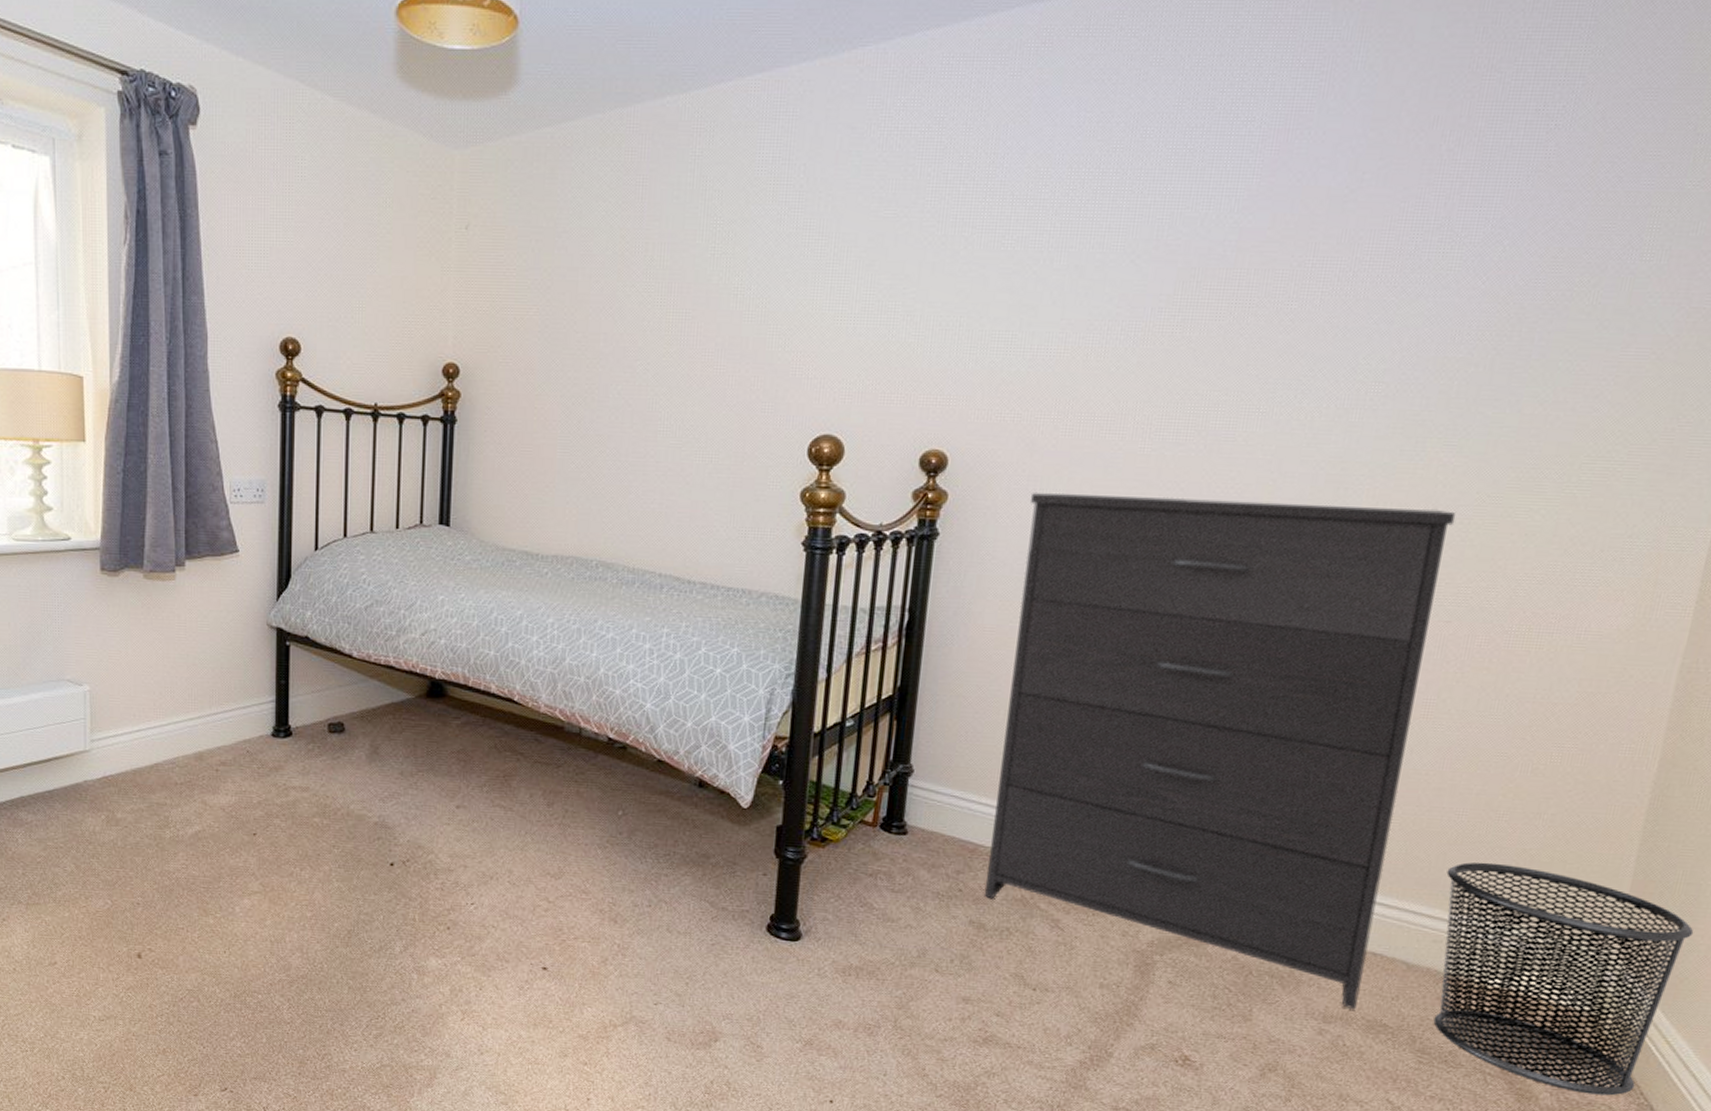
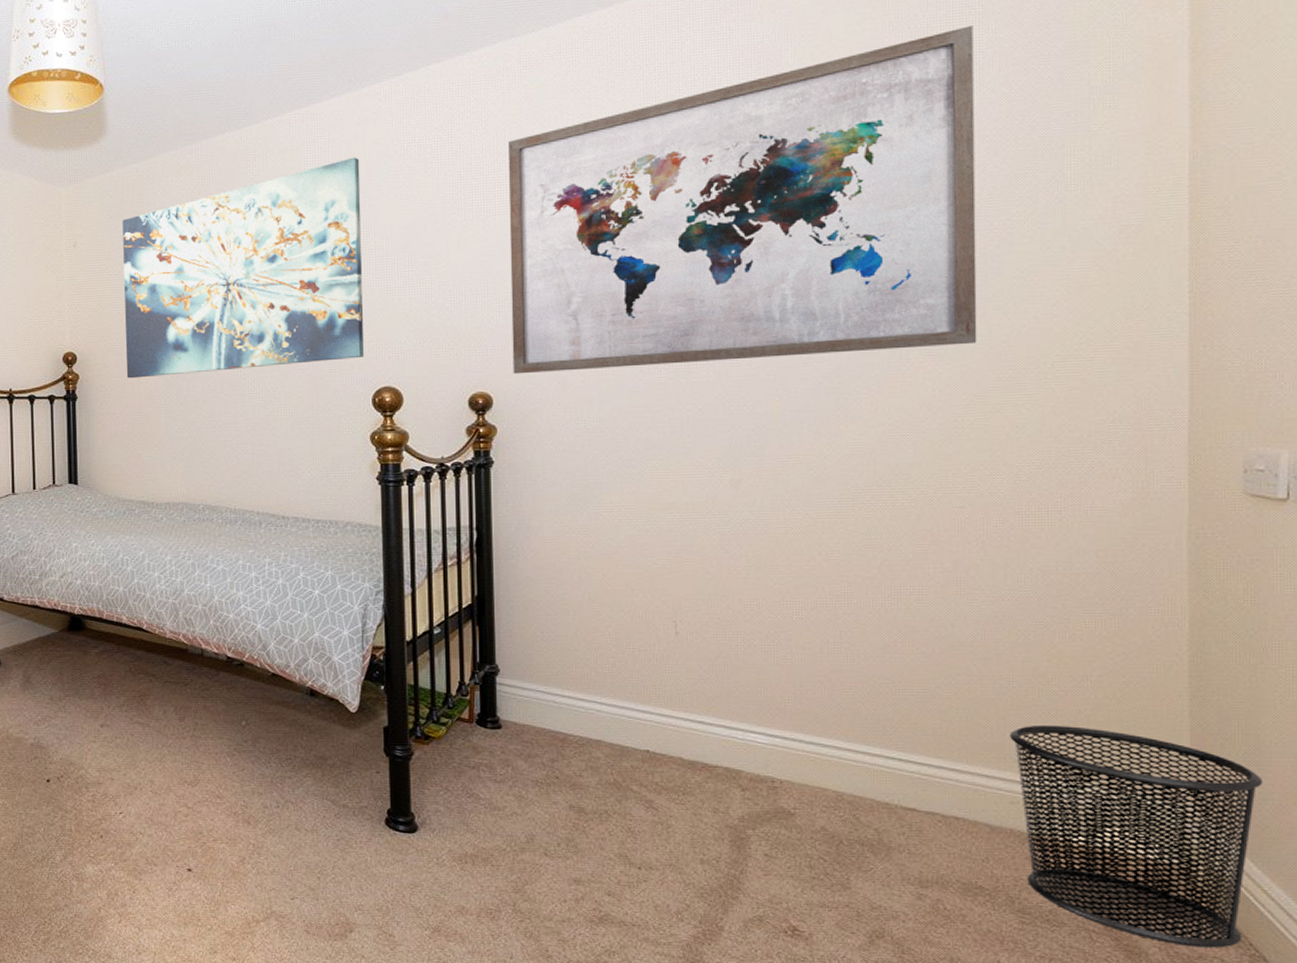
wall art: none [518,143,828,402] -> present [122,157,364,379]
wall art: none [975,42,1580,436] -> present [507,26,977,374]
dresser: present [984,491,1456,1010] -> none [570,410,950,874]

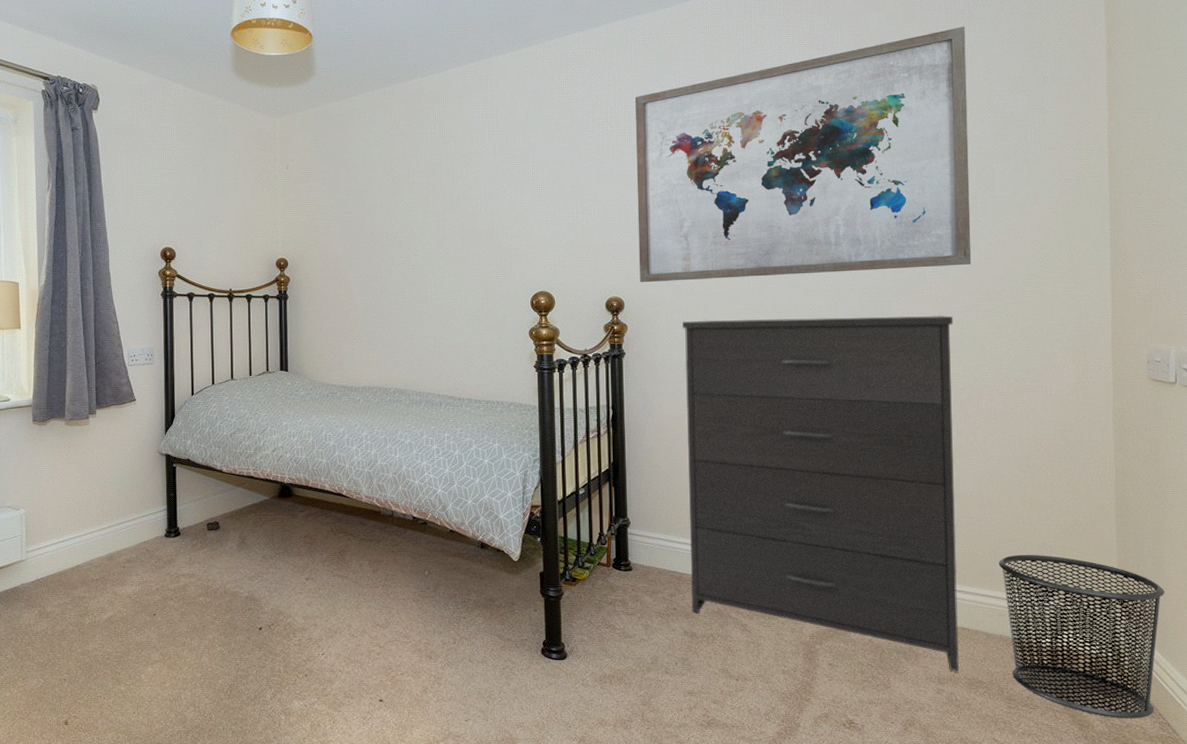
wall art: present [122,157,364,379] -> none [327,104,524,282]
dresser: none [570,410,950,874] -> present [682,315,959,672]

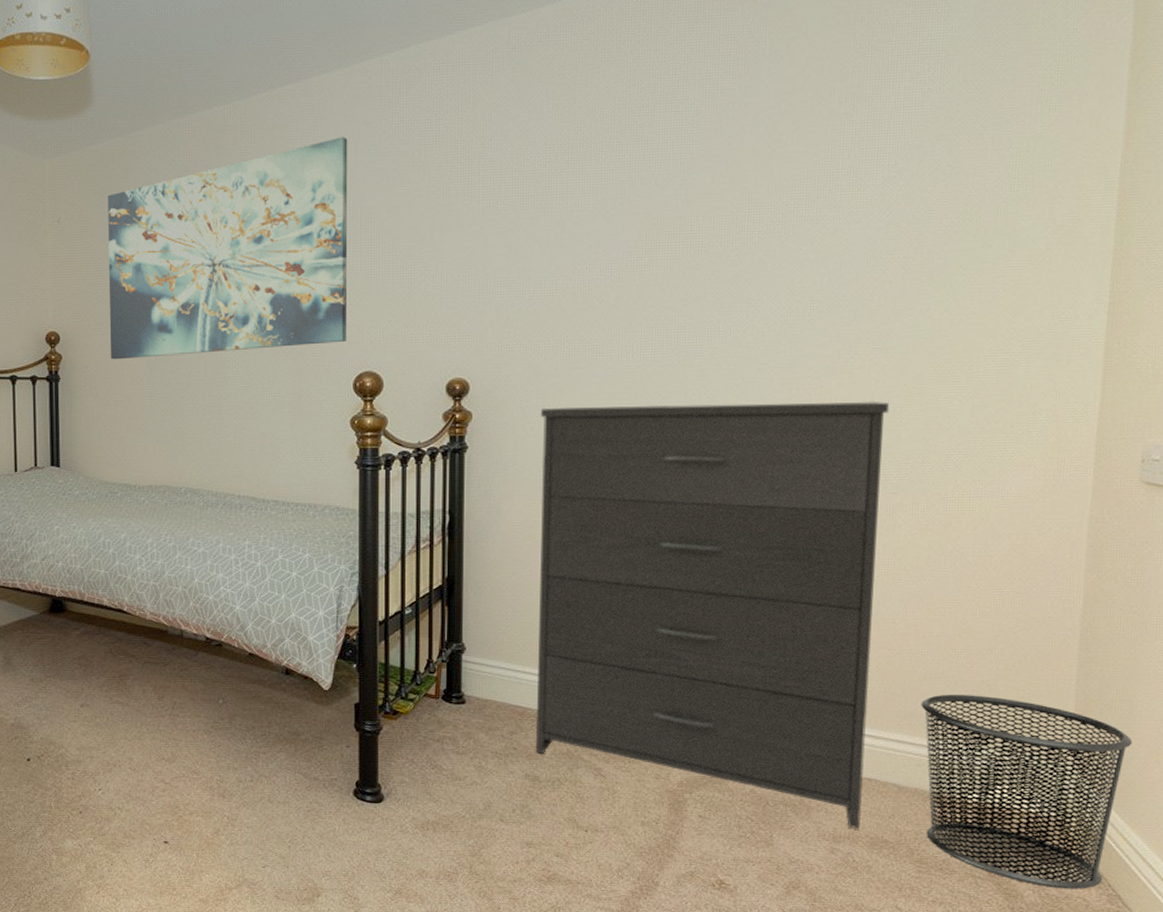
wall art: none [327,104,524,282] -> present [108,137,348,360]
wall art: present [635,27,972,283] -> none [489,24,939,361]

